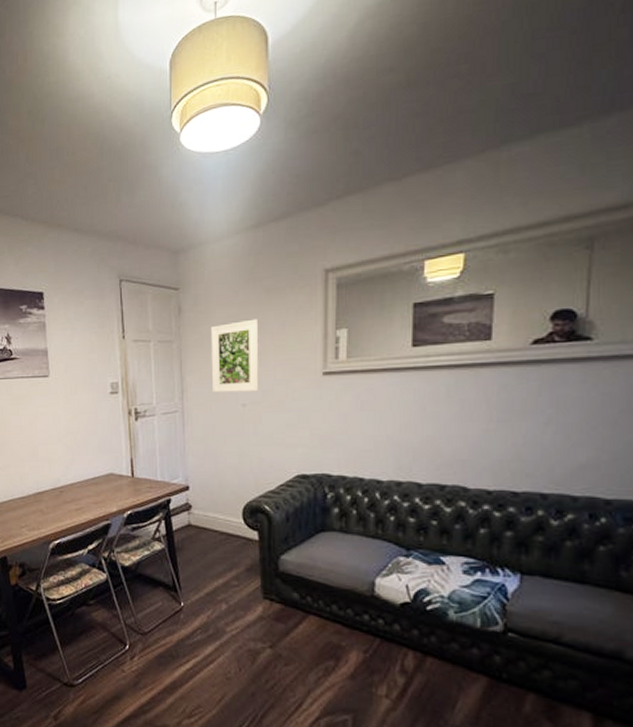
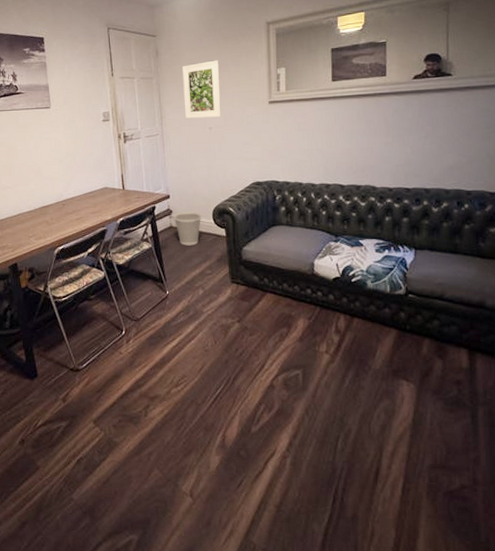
wastebasket: none [193,507,229,550] -> present [173,211,202,246]

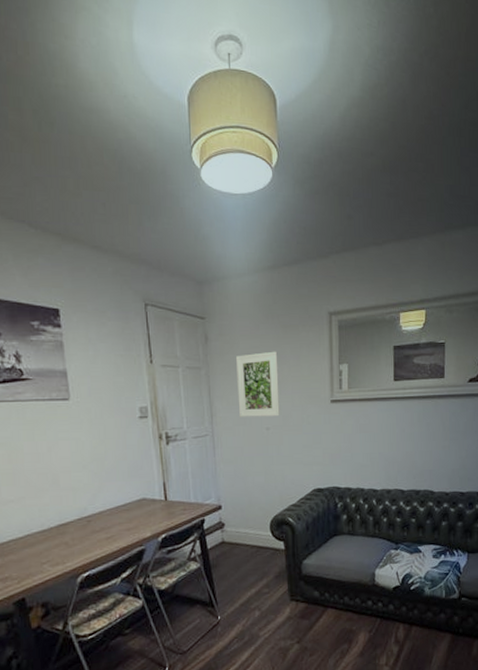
wastebasket: present [173,211,202,246] -> none [226,523,259,563]

